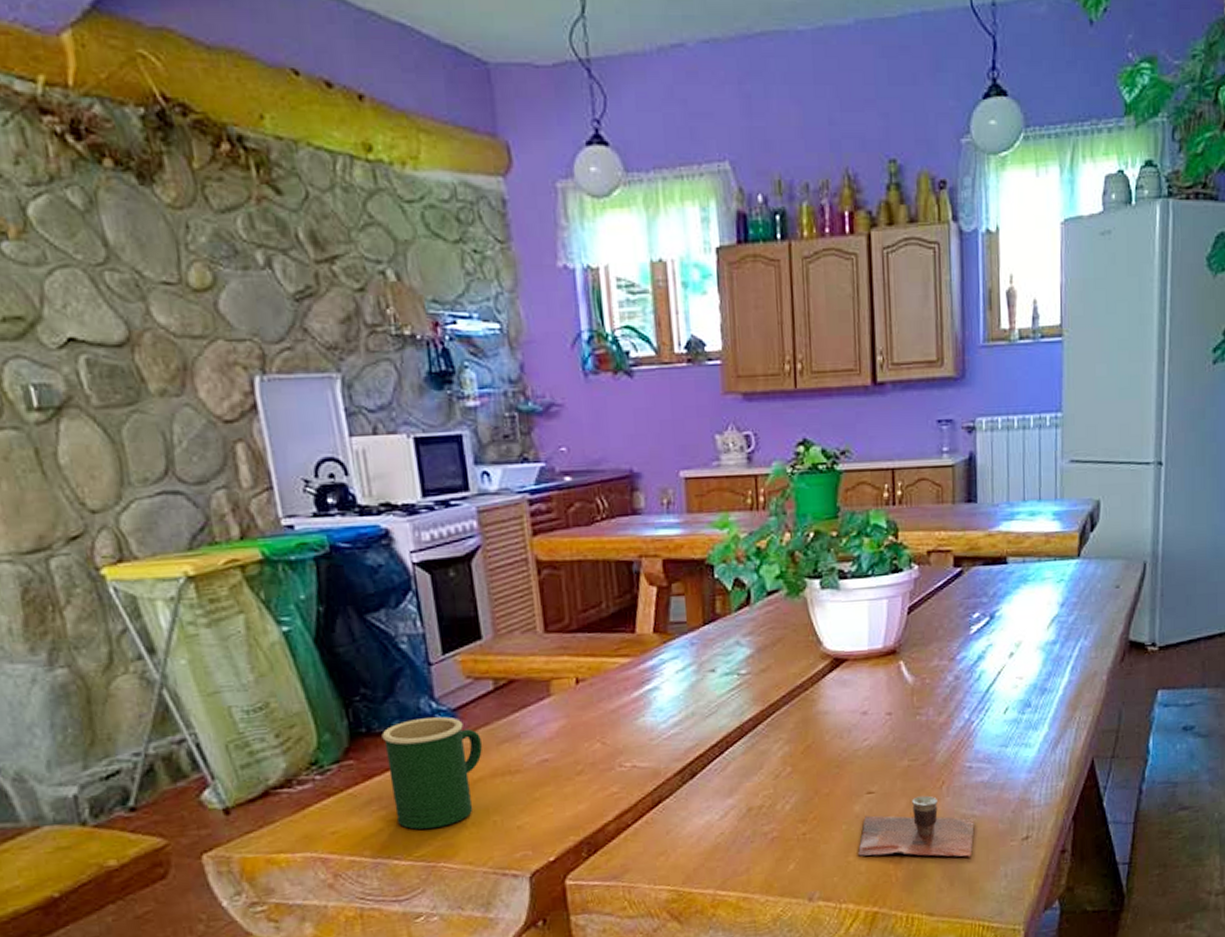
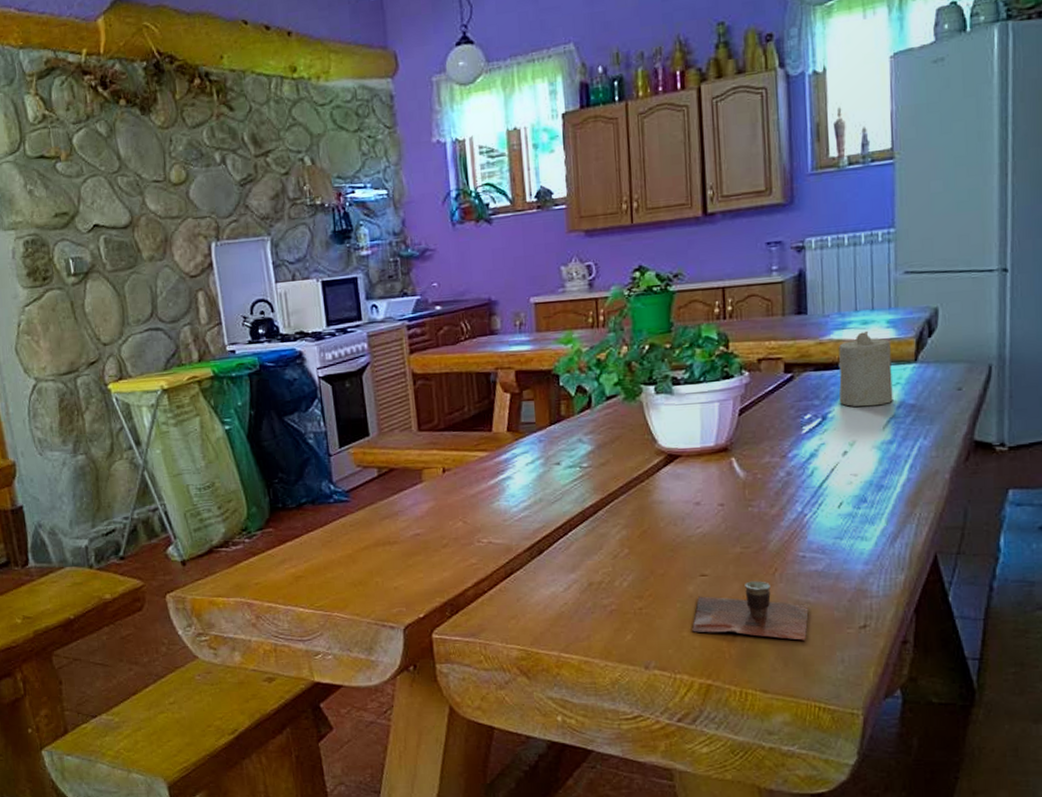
mug: present [381,716,482,830] -> none [293,497,368,586]
candle: none [1006,522,1057,605] -> present [839,330,893,407]

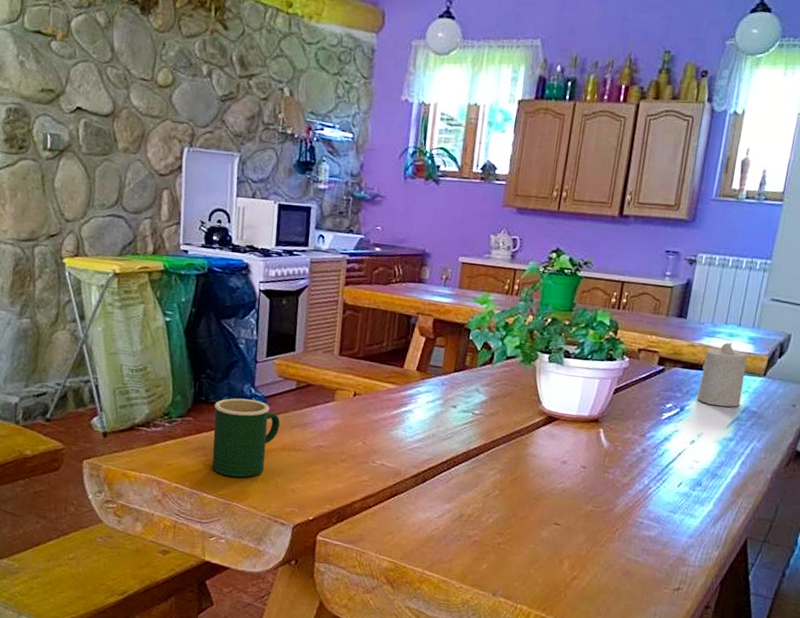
mug: none [293,497,368,586] -> present [212,398,280,478]
cup: present [692,581,809,641] -> none [538,535,637,593]

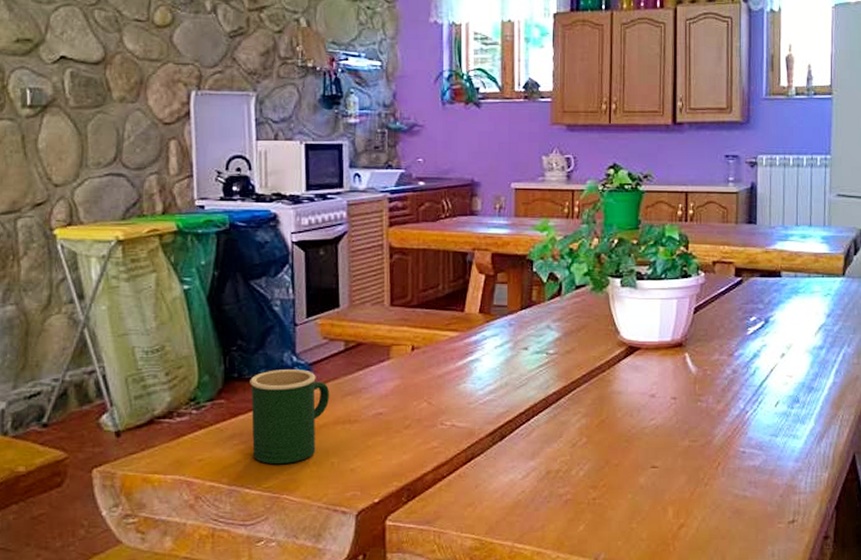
candle: present [696,342,748,407] -> none [779,244,824,314]

